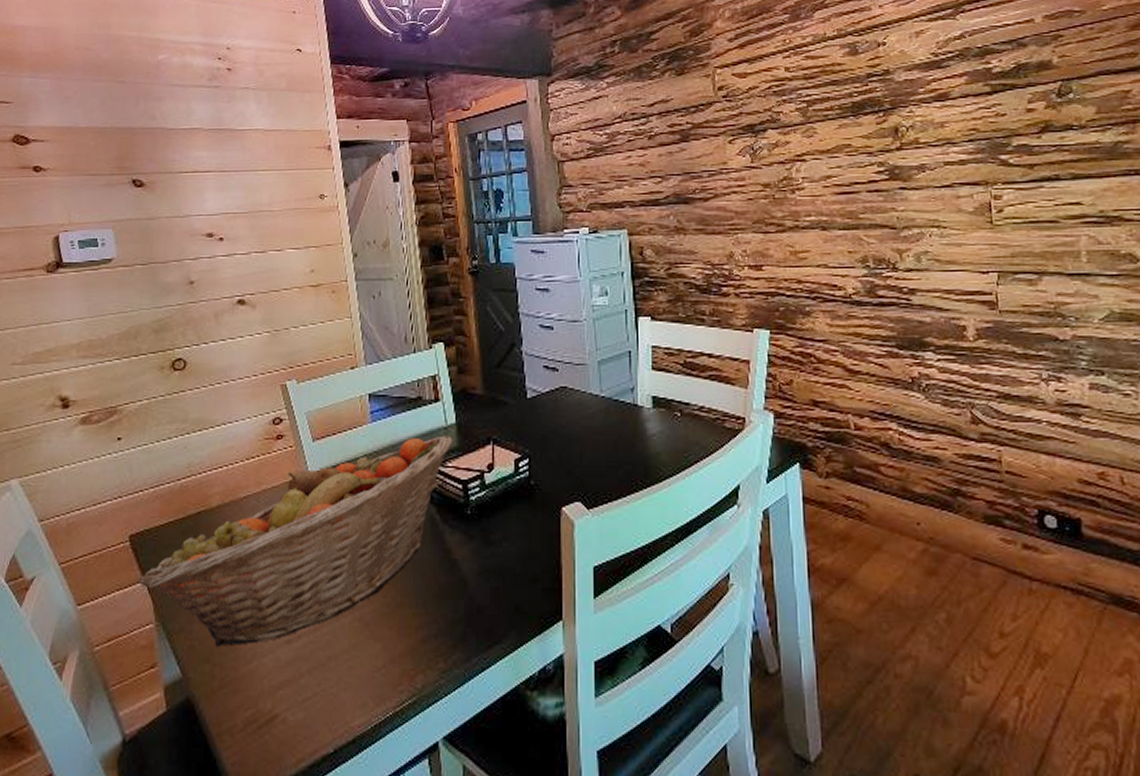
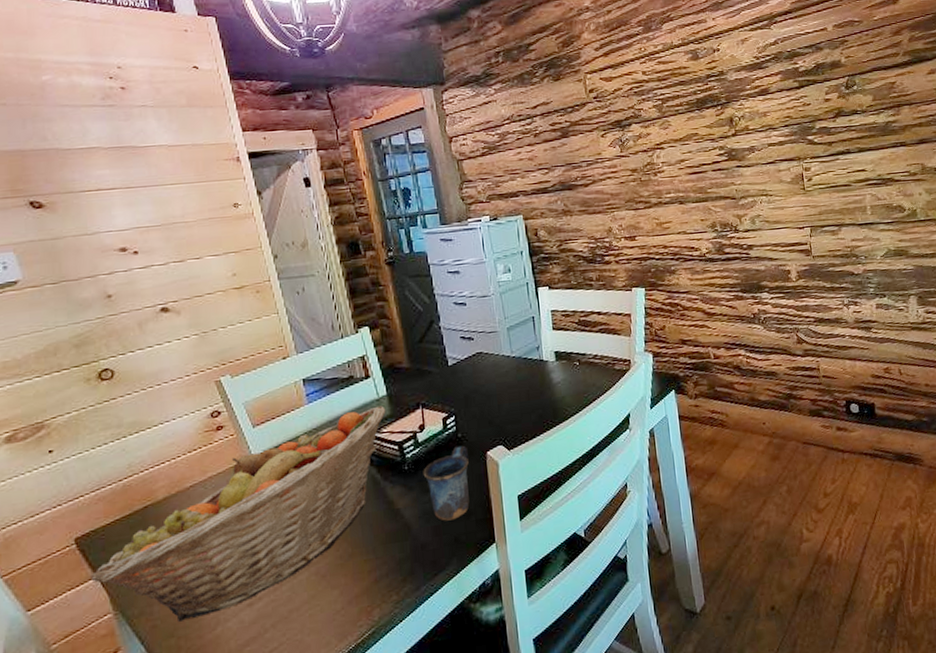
mug: none [487,495,540,584] -> present [423,445,470,521]

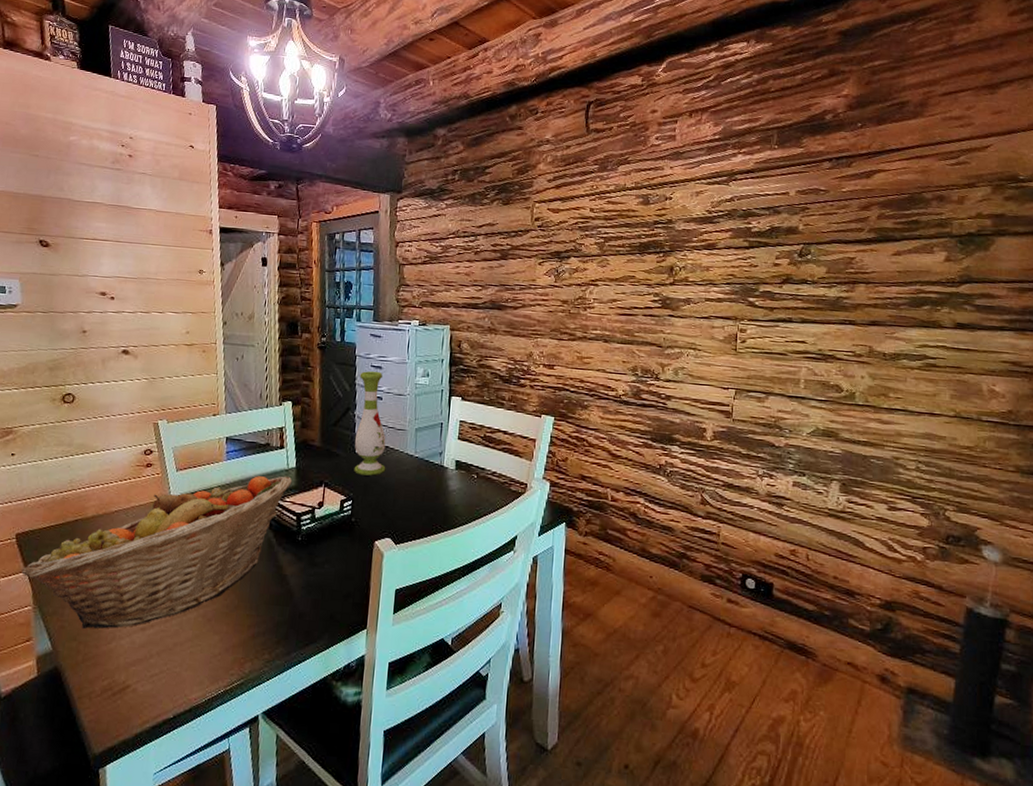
mug: present [423,445,470,521] -> none [313,529,358,598]
vase: none [437,276,484,388] -> present [354,371,386,476]

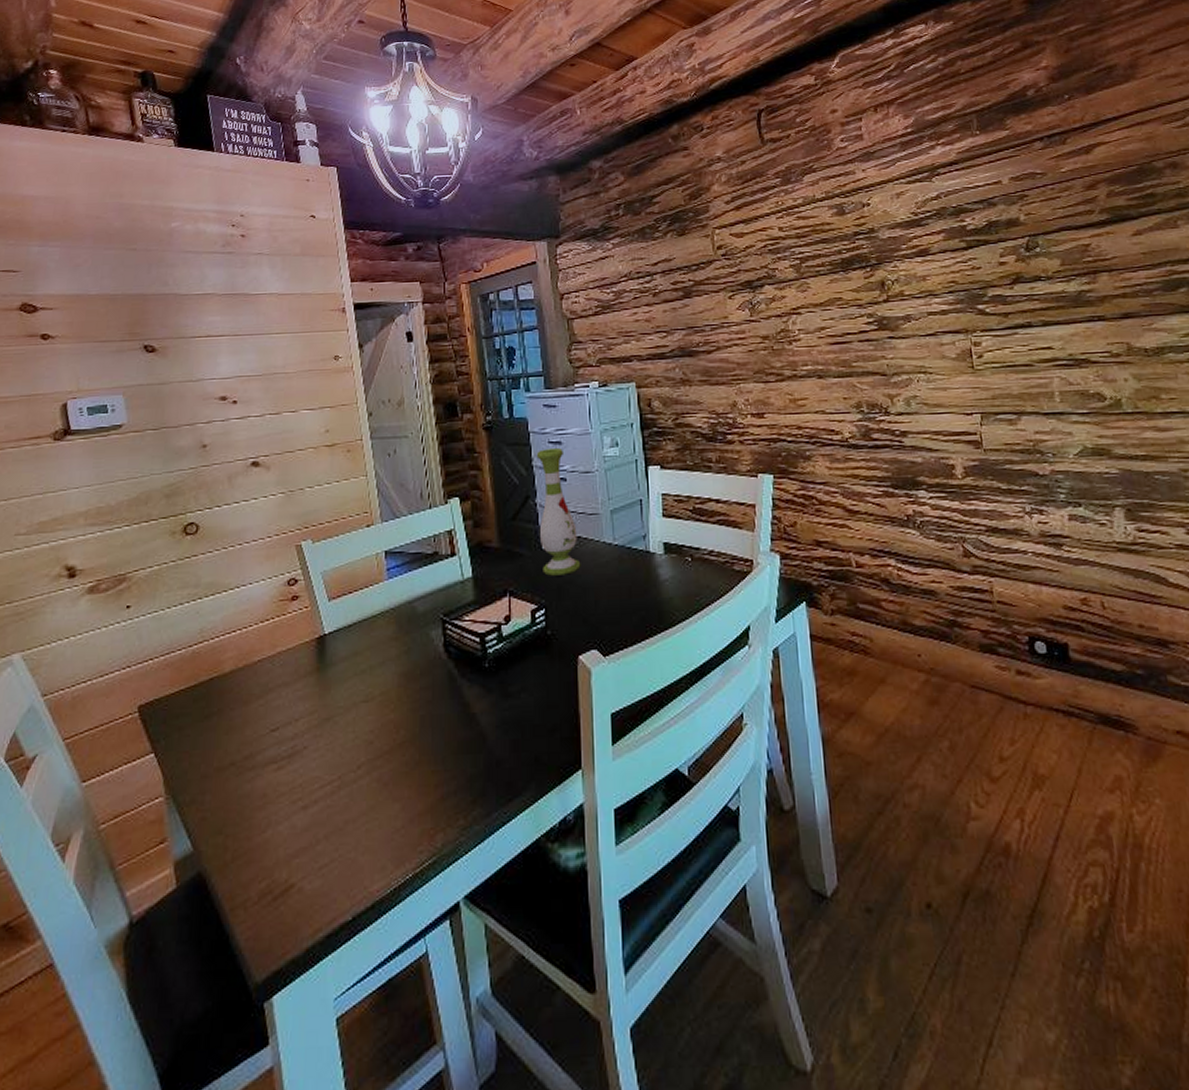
fruit basket: present [21,476,293,630] -> none [148,589,470,818]

